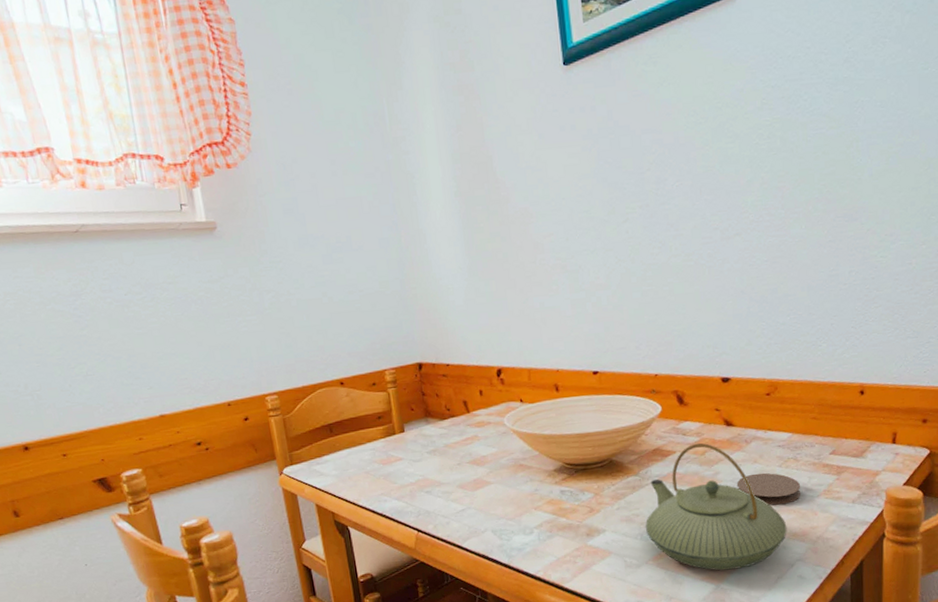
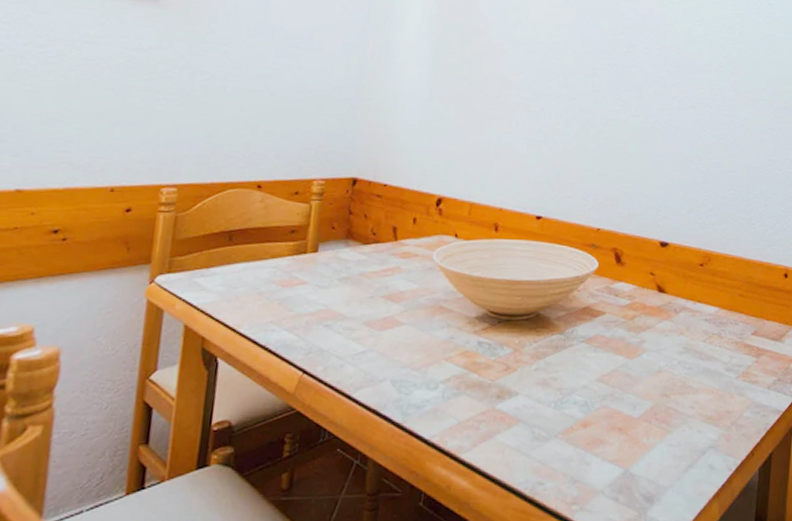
teapot: present [645,443,787,571] -> none [561,307,704,453]
coaster: present [736,473,800,506] -> none [660,346,721,383]

